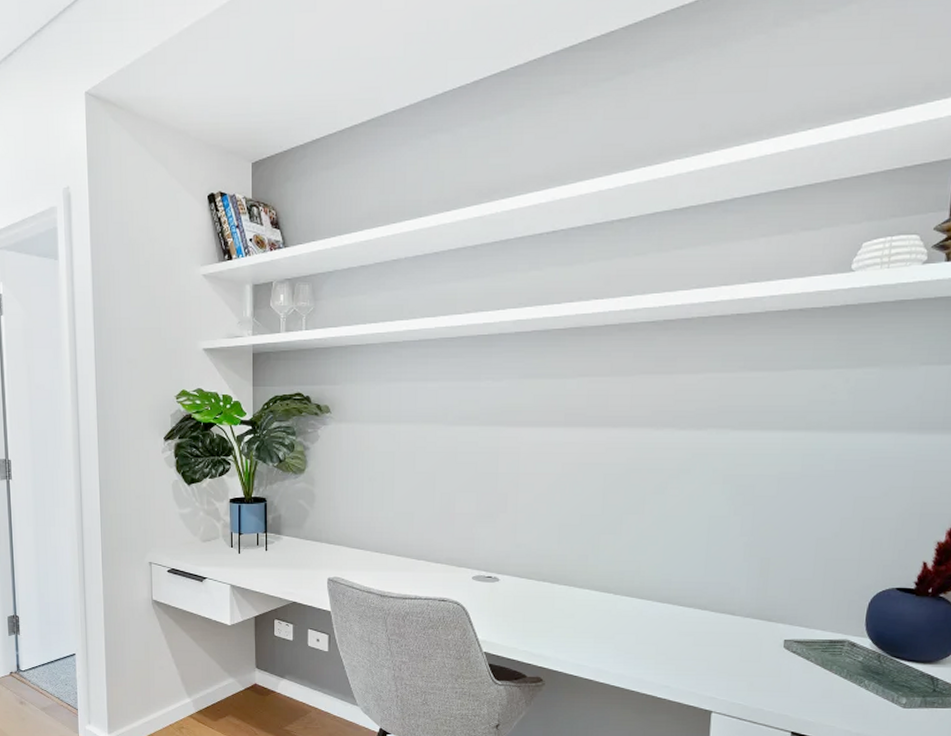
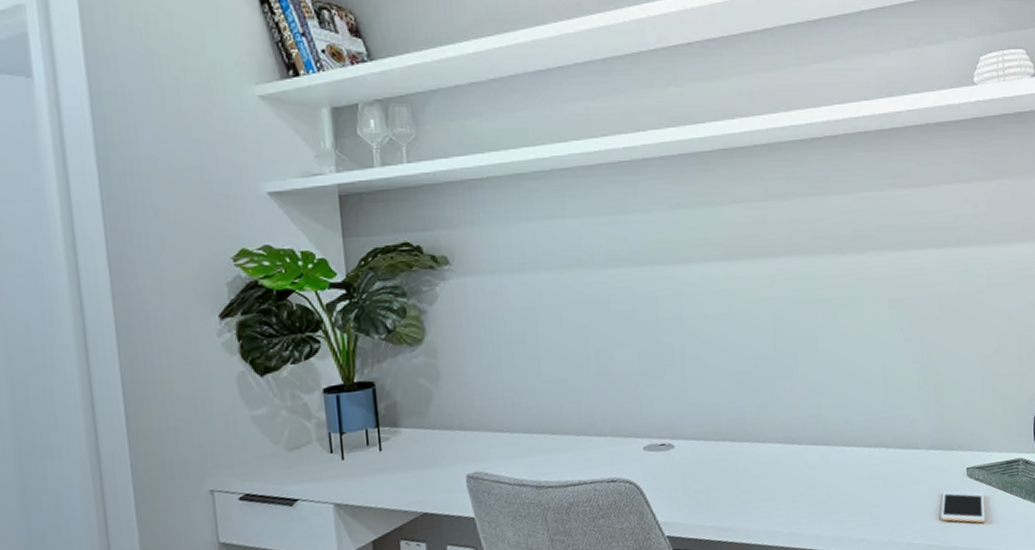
cell phone: none [749,658,800,693] -> present [941,490,986,523]

